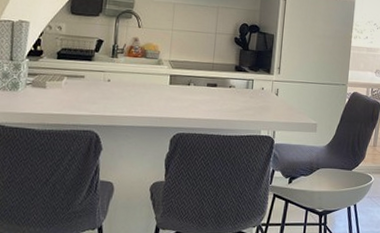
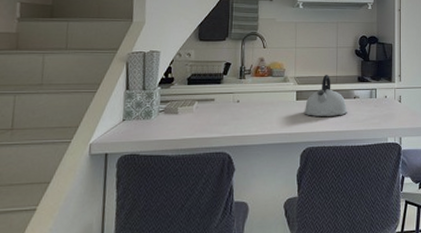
kettle: none [176,61,222,104] -> present [304,75,348,116]

